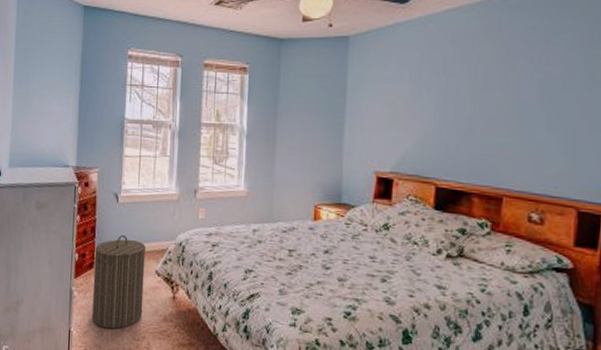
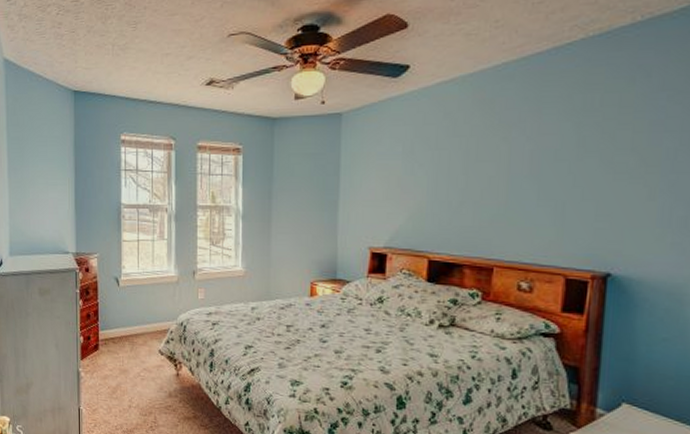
laundry hamper: present [92,235,146,329] -> none [99,318,148,406]

